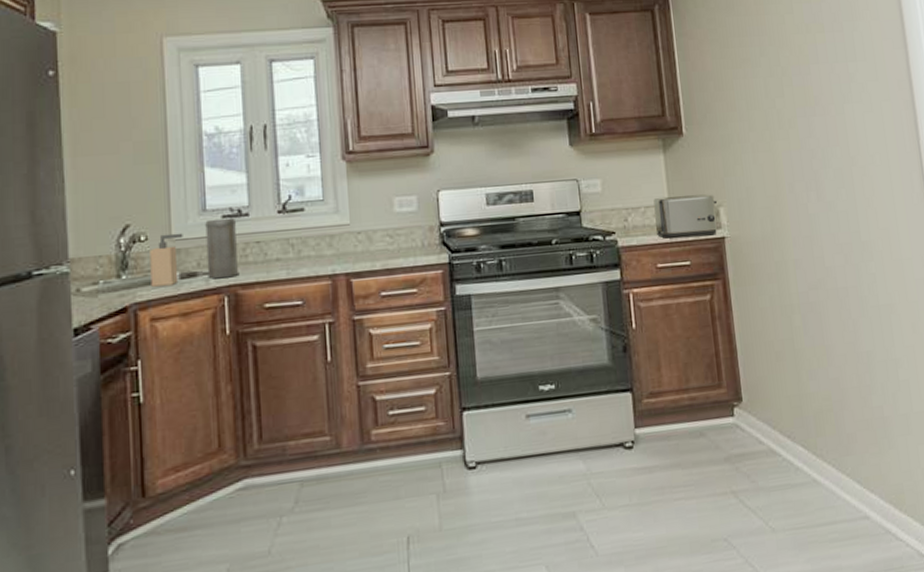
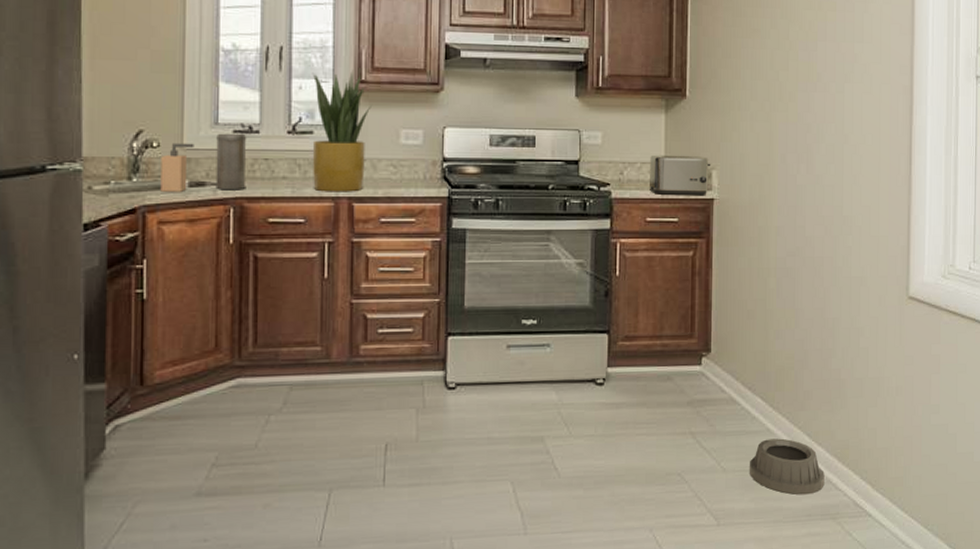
planter: none [298,141,362,270] -> present [312,69,372,192]
pet bowl: none [799,488,884,551] -> present [750,438,825,495]

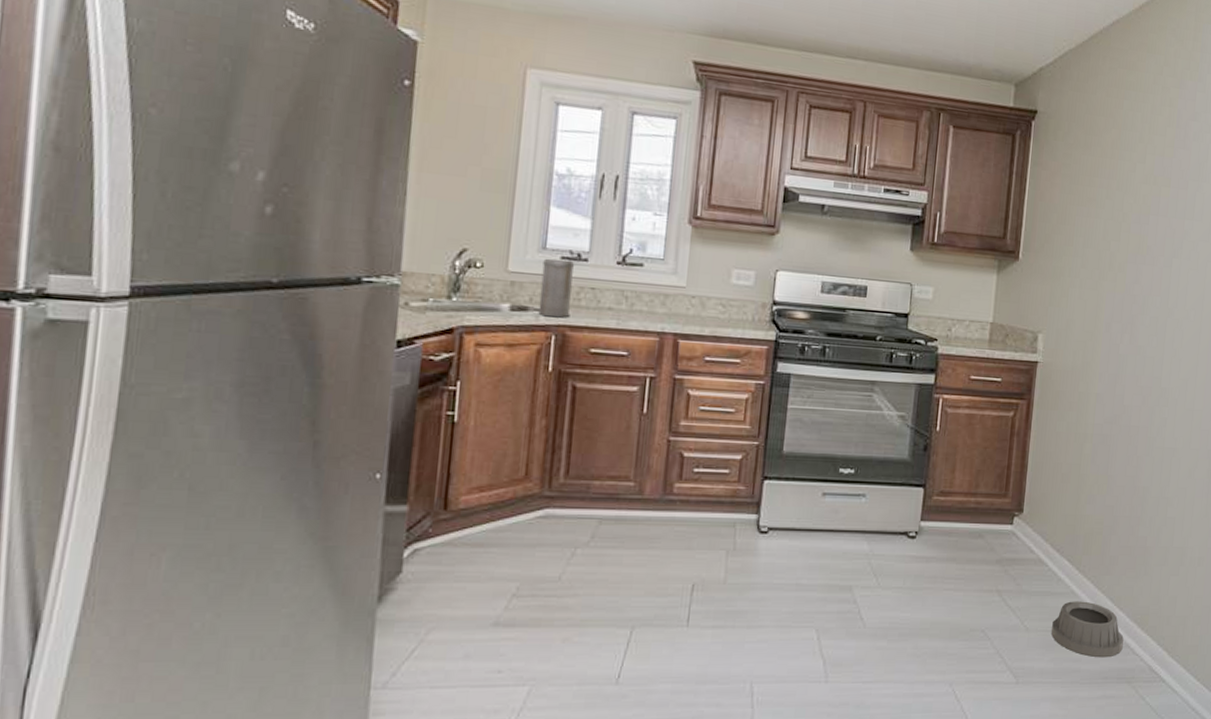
soap dispenser: present [160,142,194,192] -> none [480,264,520,315]
planter: present [312,69,372,192] -> none [639,204,705,328]
toaster: present [650,154,710,196] -> none [976,314,1037,358]

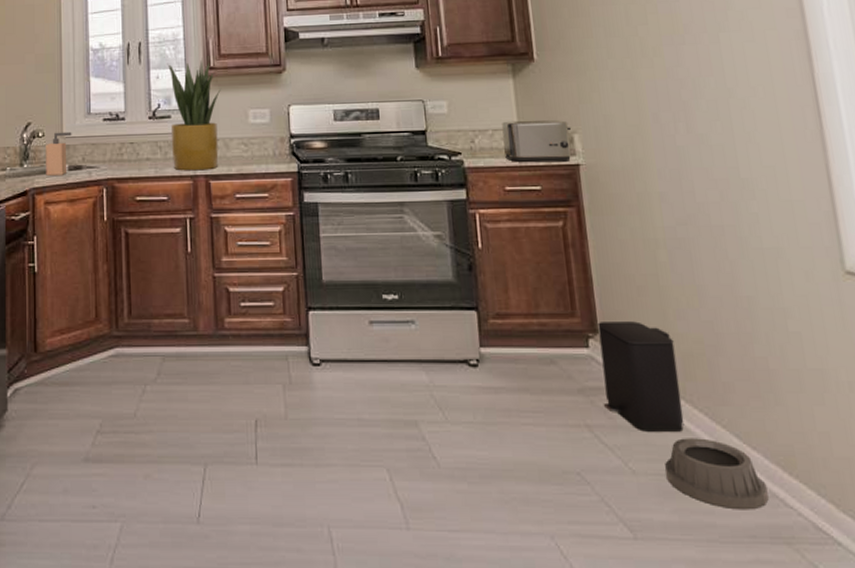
soap dispenser: none [480,264,520,315] -> present [46,131,72,176]
canister: present [538,258,575,318] -> none [90,121,116,173]
planter: none [639,204,705,328] -> present [167,57,221,171]
toaster: none [976,314,1037,358] -> present [502,119,571,162]
pedal bin: none [1014,503,1081,596] -> present [598,321,684,432]

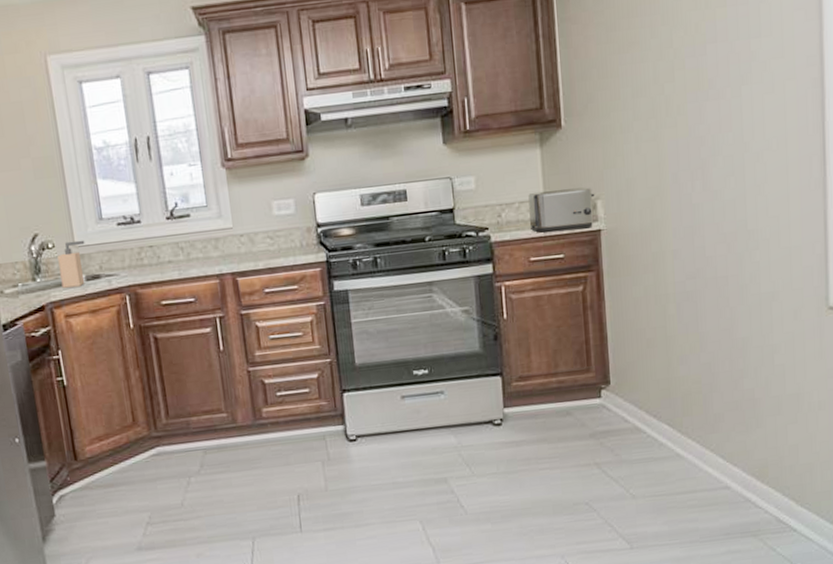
planter: present [167,57,221,171] -> none [180,149,244,271]
pedal bin: present [598,321,684,432] -> none [610,370,679,463]
pet bowl: present [665,438,769,510] -> none [660,462,743,515]

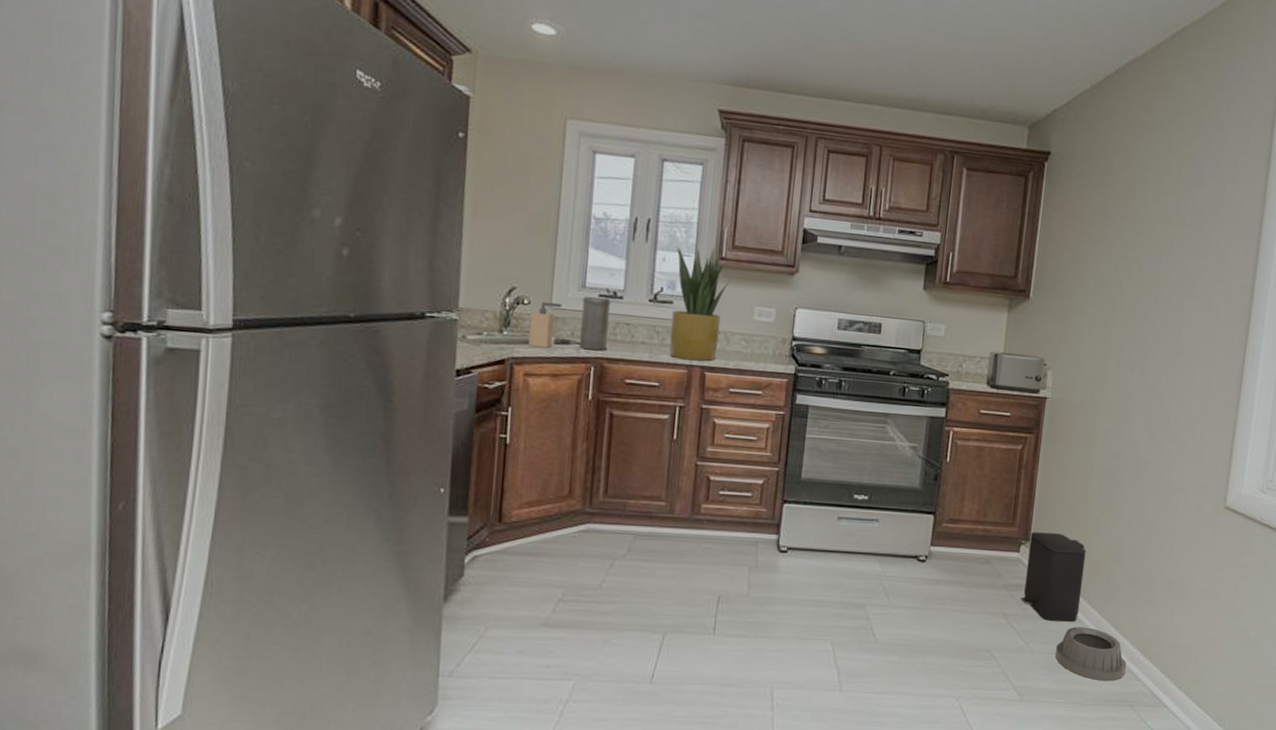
canister: none [103,225,137,281] -> present [579,296,611,351]
planter: none [180,149,244,271] -> present [669,246,730,362]
pedal bin: none [610,370,679,463] -> present [1020,532,1086,622]
pet bowl: none [660,462,743,515] -> present [1055,627,1127,682]

